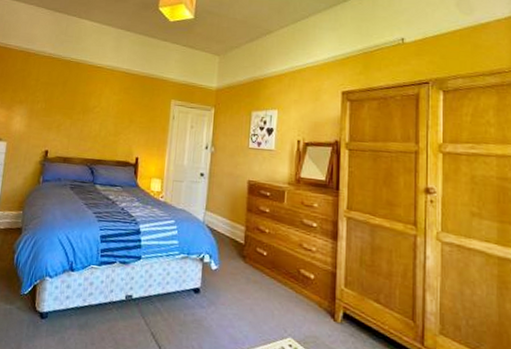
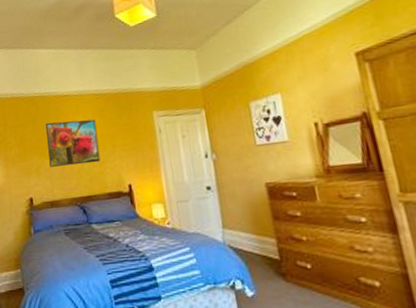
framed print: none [70,87,120,133] -> present [46,119,101,167]

